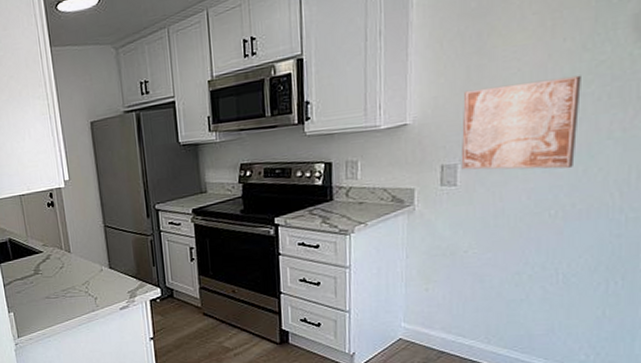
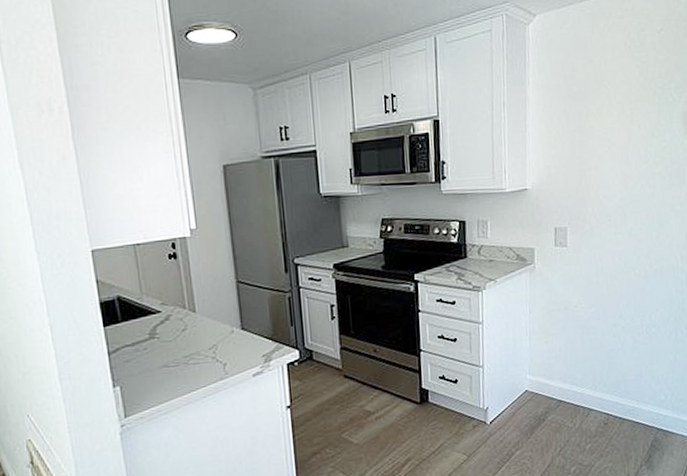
wall art: present [461,75,581,170] -> none [569,157,652,235]

